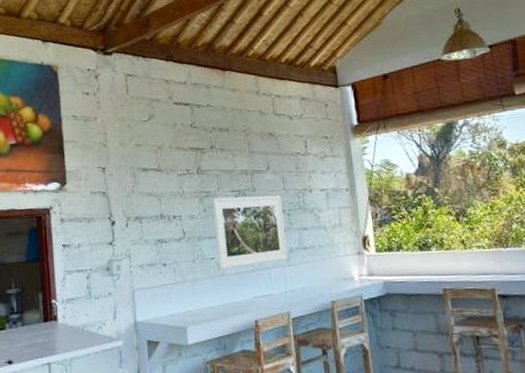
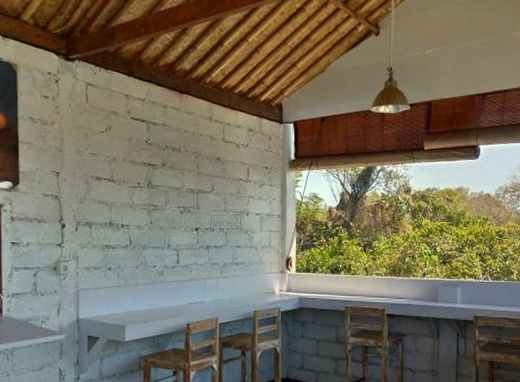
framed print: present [212,195,289,269] -> none [159,212,222,276]

